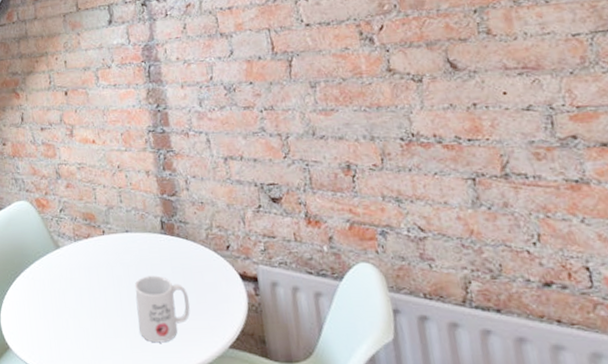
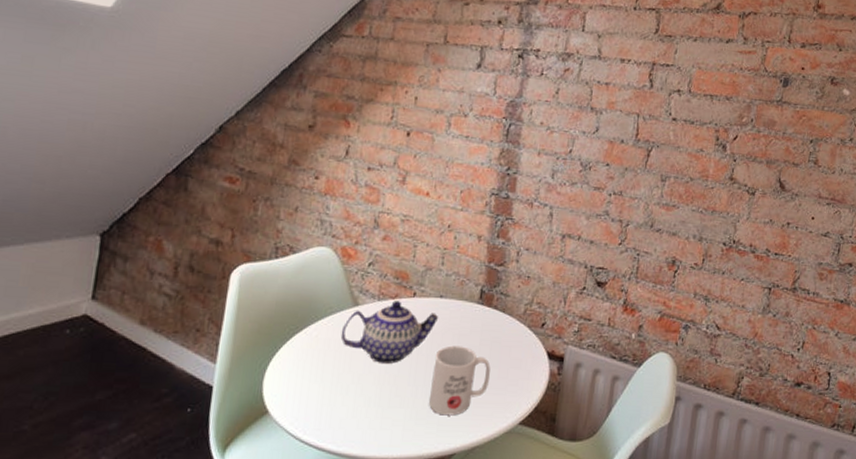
teapot: none [51,240,130,298] -> present [340,301,439,364]

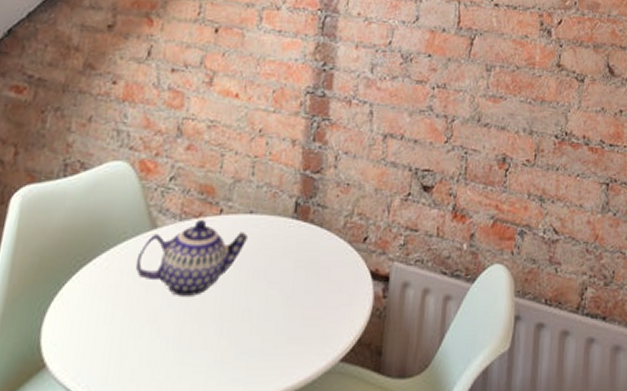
mug: present [429,345,491,416] -> none [236,270,307,356]

